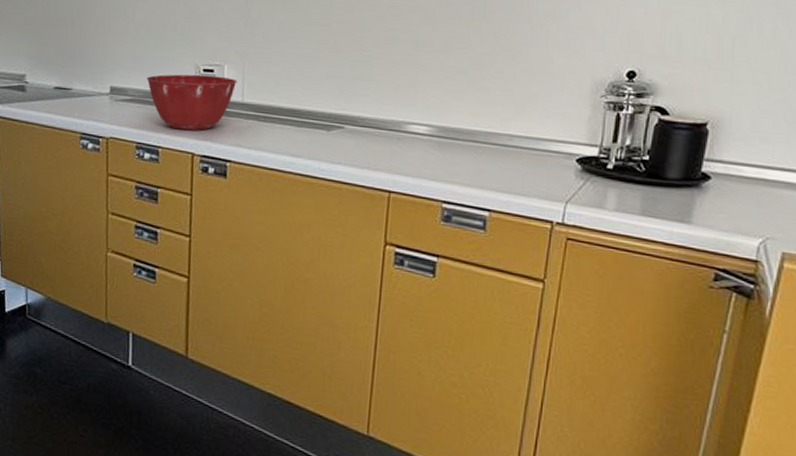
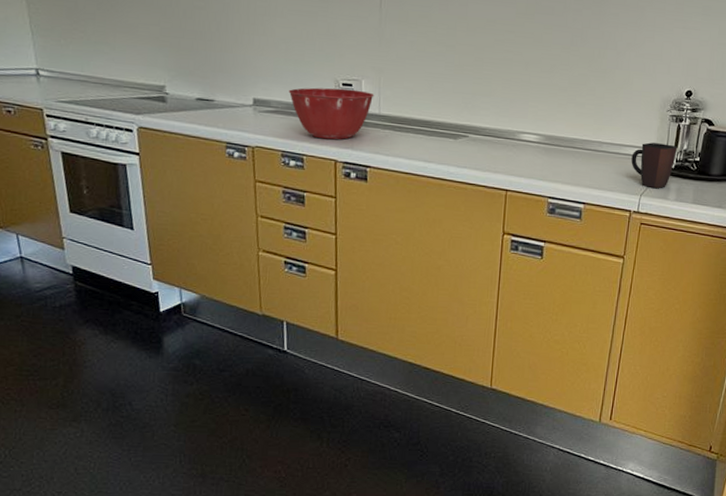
mug: none [552,136,617,195] -> present [631,142,678,189]

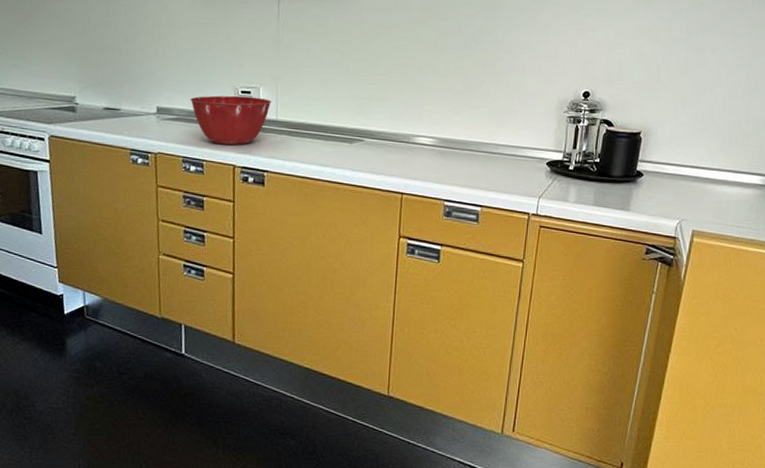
mug: present [631,142,678,189] -> none [528,144,576,191]

